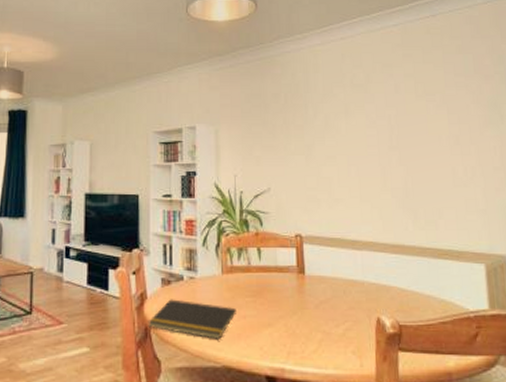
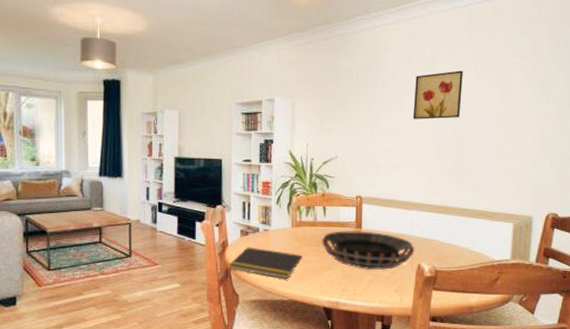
decorative bowl: none [257,277,371,327] -> present [321,231,415,271]
wall art: none [350,91,405,145] -> present [412,70,463,120]

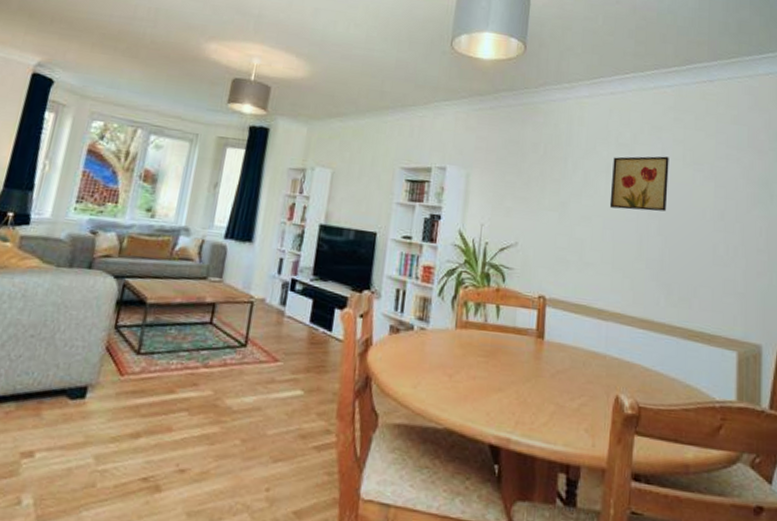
notepad: present [228,247,302,279] -> none [369,349,466,399]
decorative bowl: present [321,231,415,271] -> none [491,339,612,400]

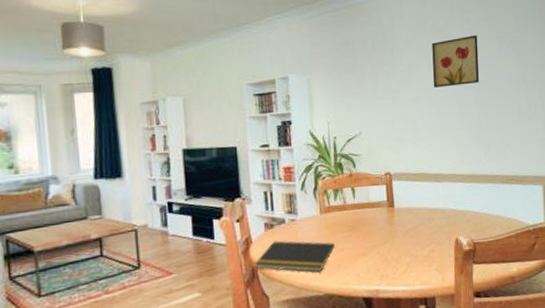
notepad: none [369,349,466,399] -> present [254,240,335,272]

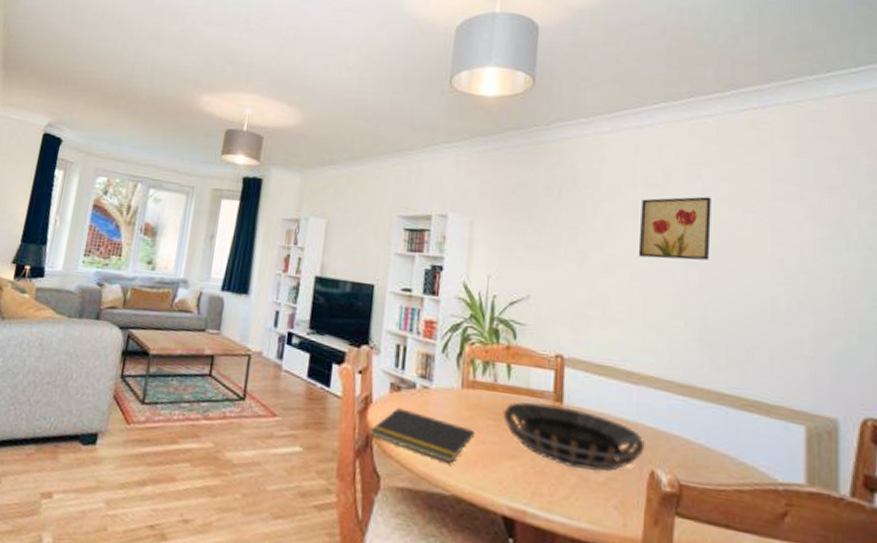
decorative bowl: none [353,209,451,251] -> present [502,402,645,472]

